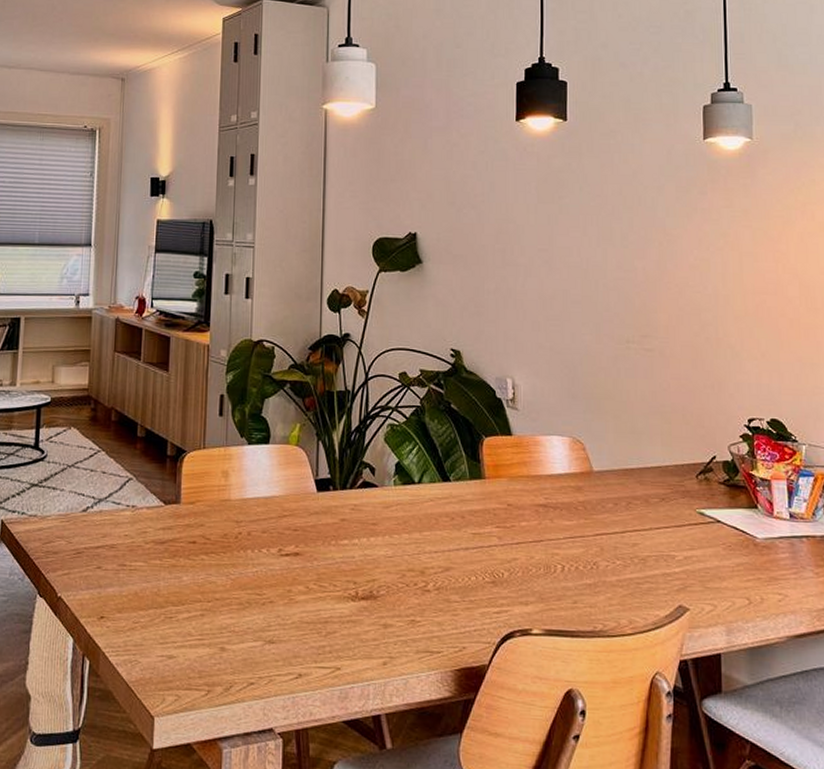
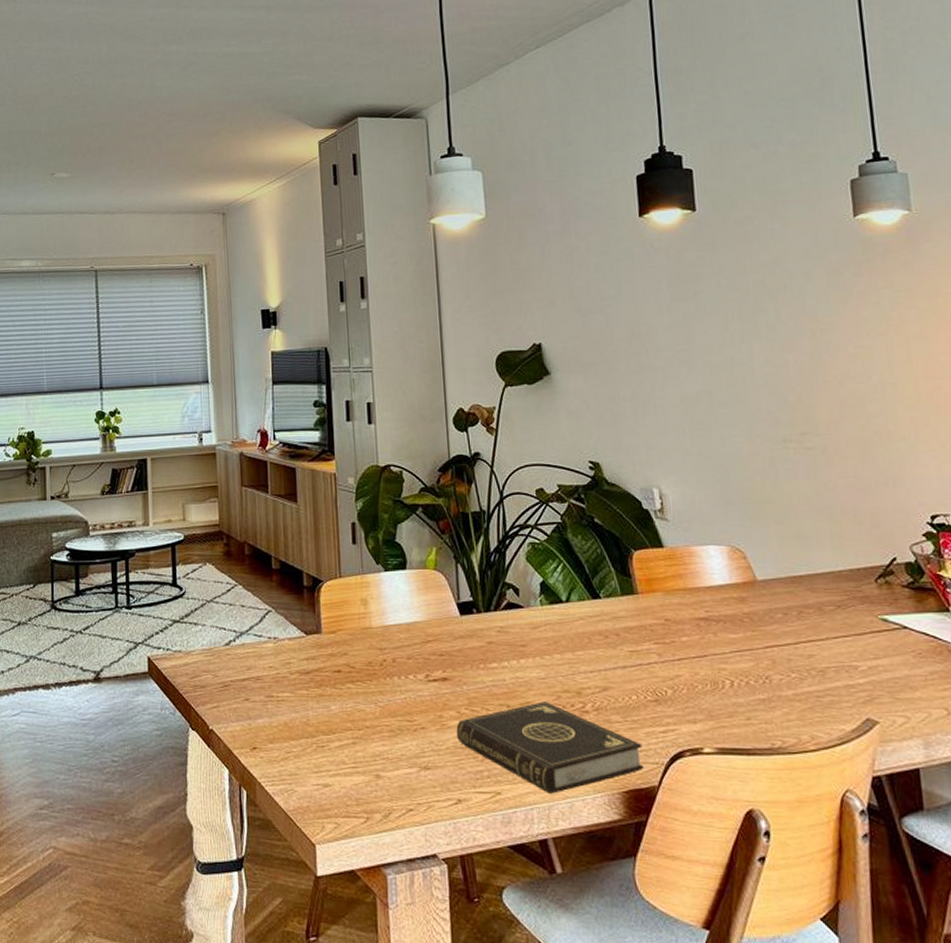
book: none [303,579,477,670] -> present [456,701,645,794]

